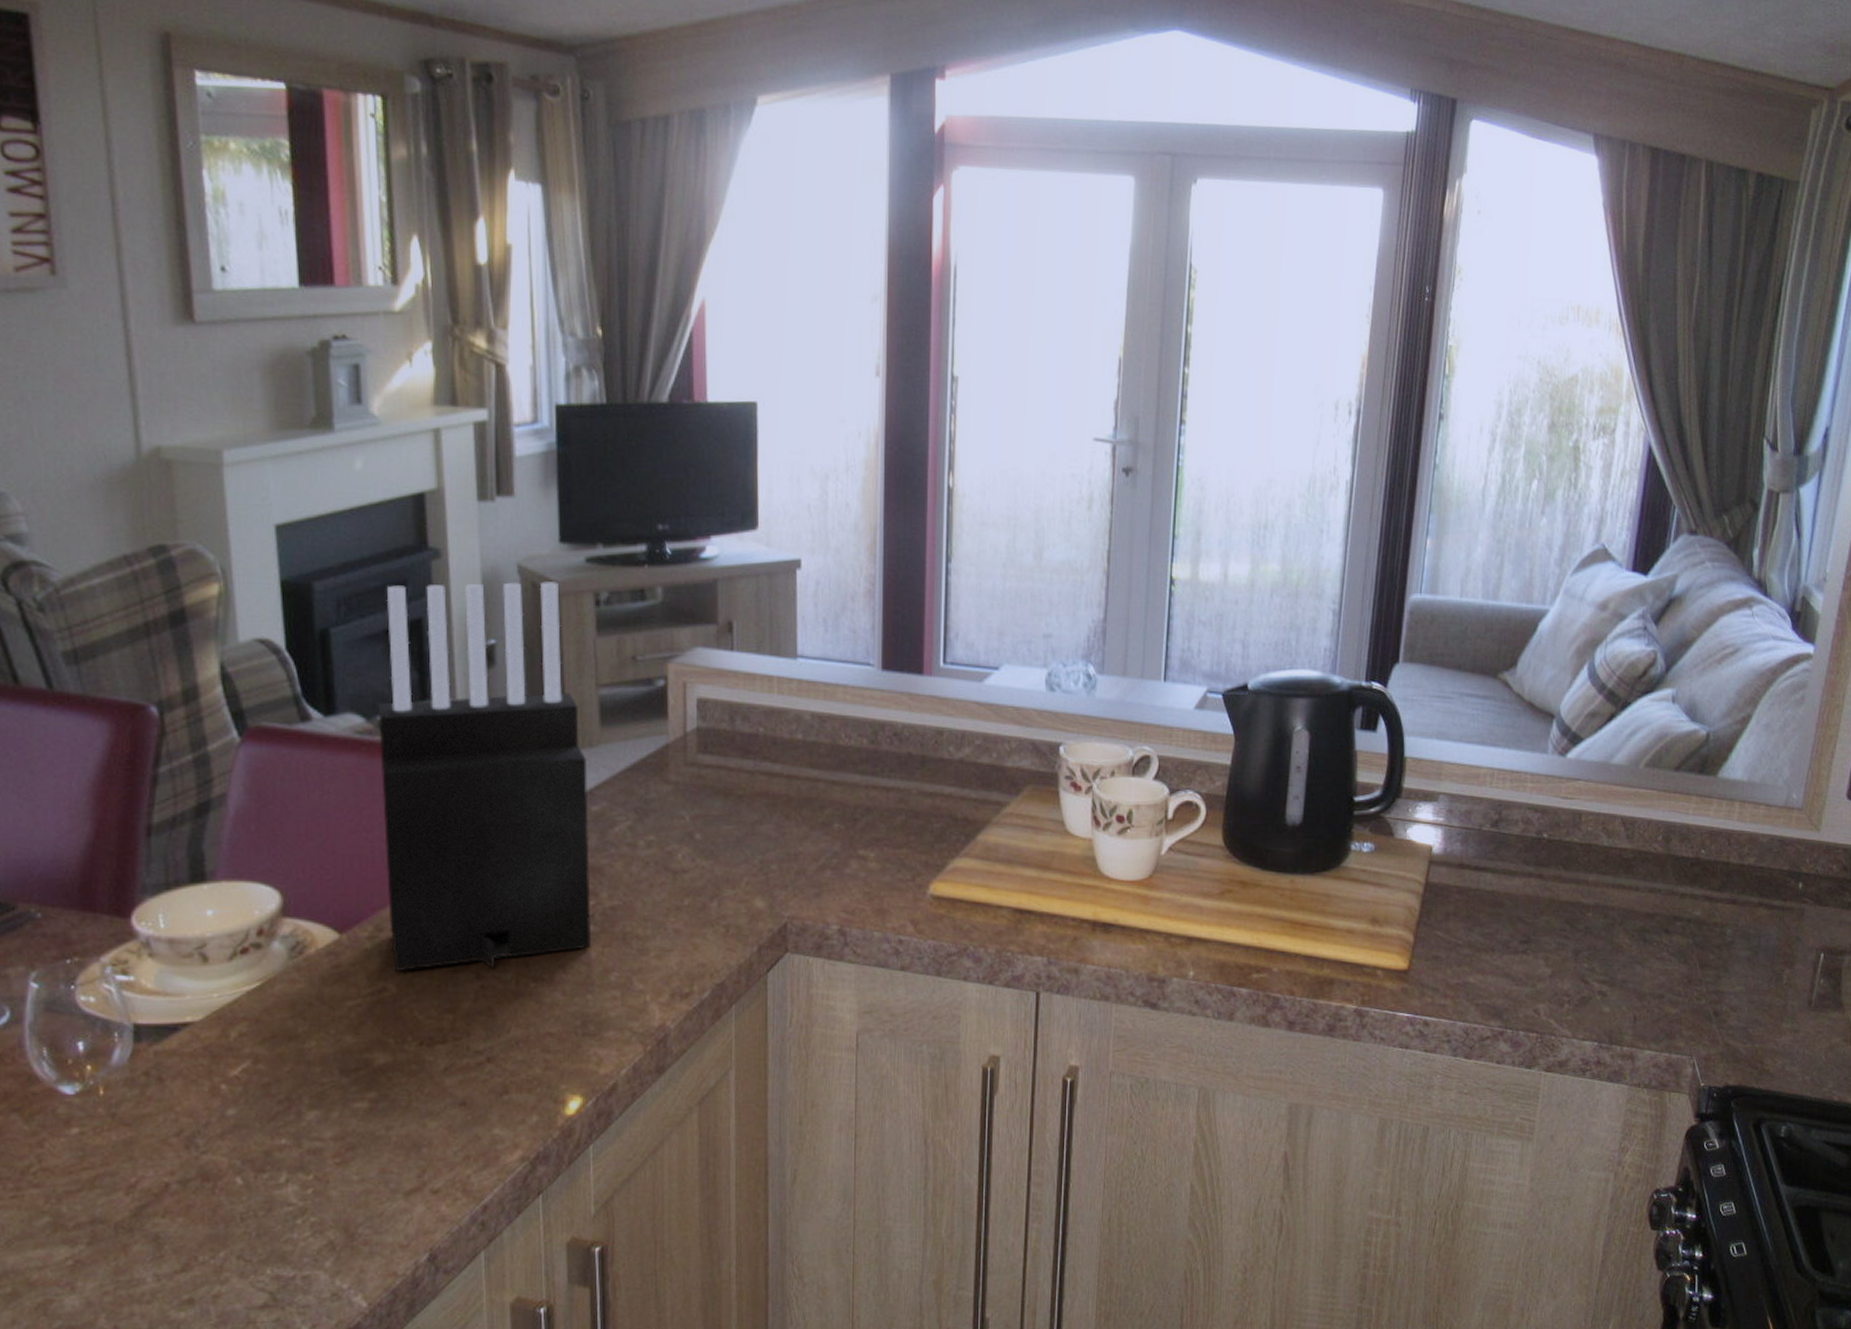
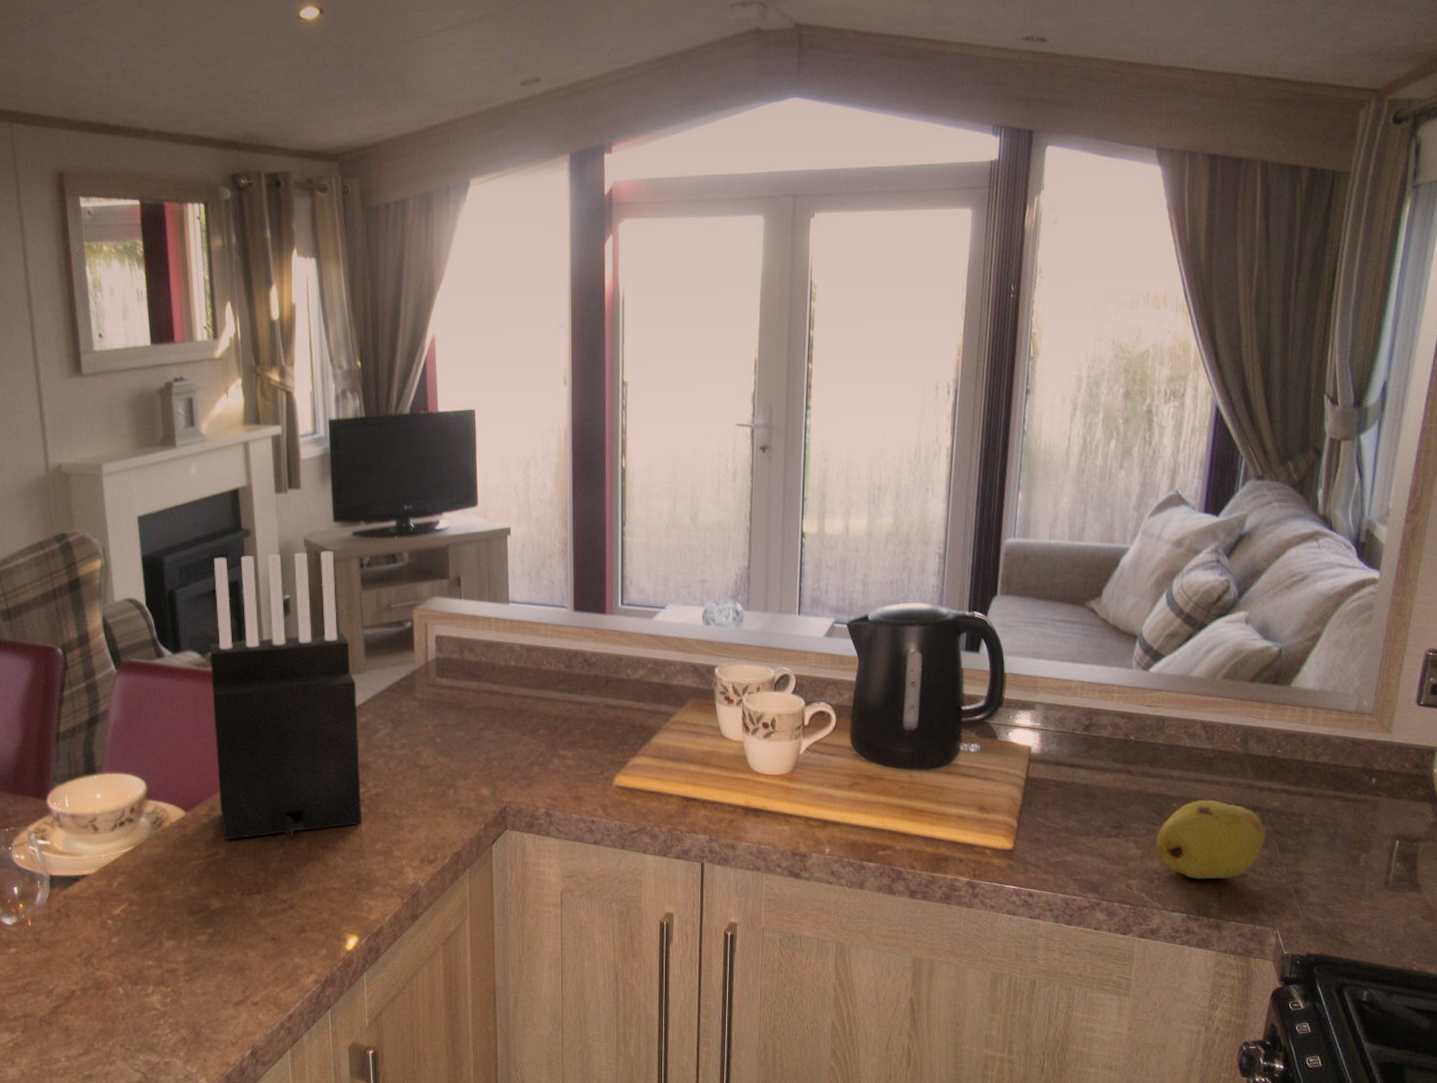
fruit: none [1567,908,1686,1002] -> present [1155,799,1266,880]

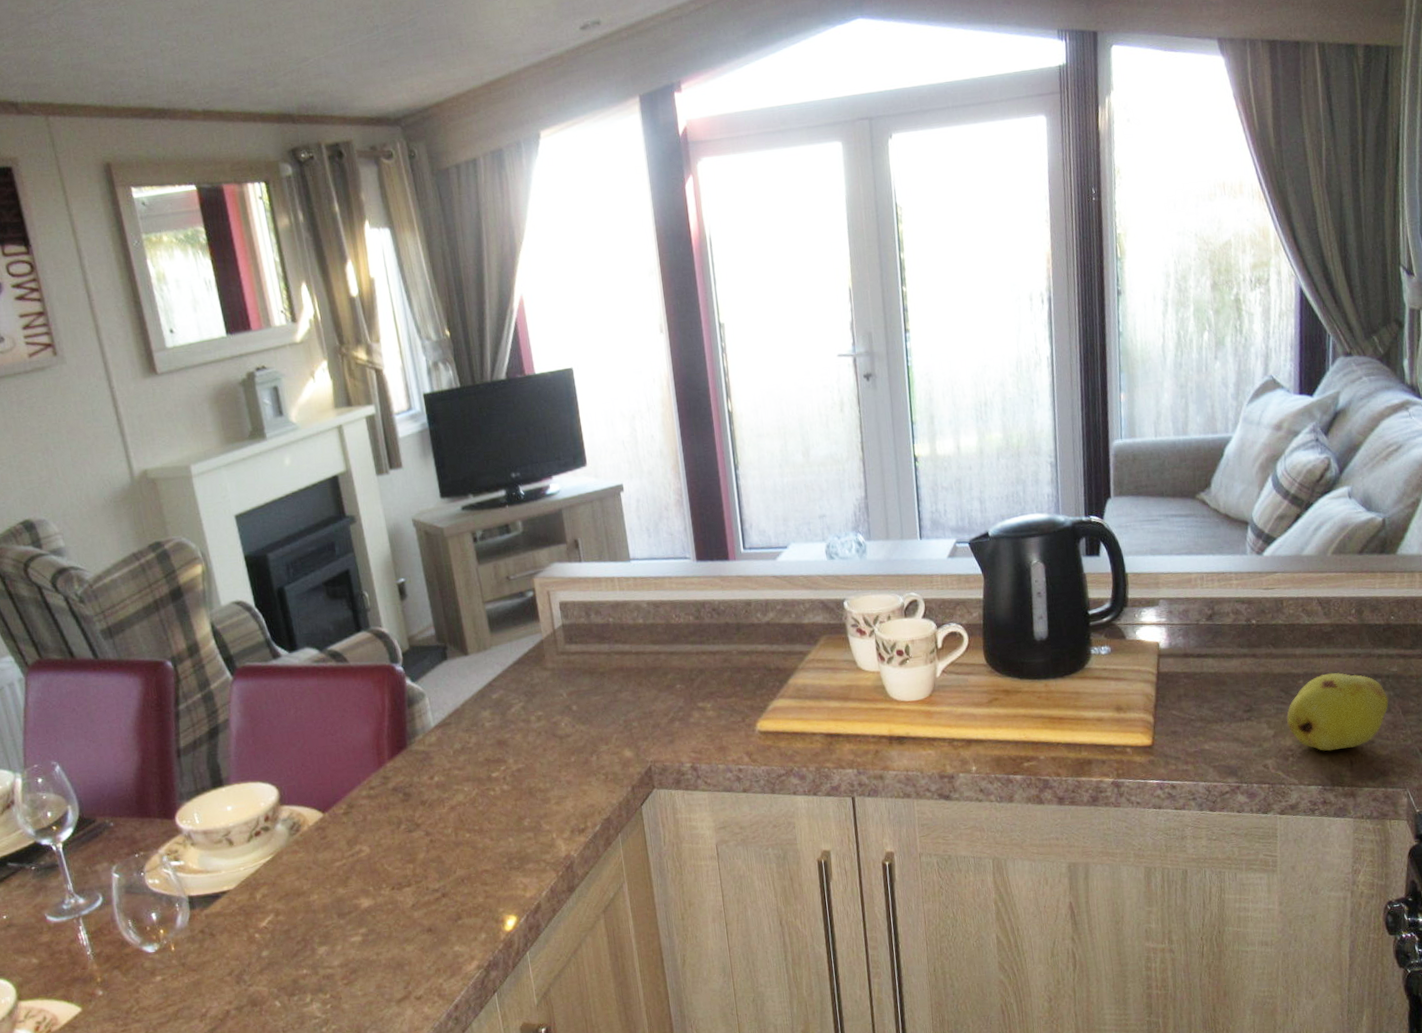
knife block: present [209,551,362,841] -> none [320,528,507,837]

